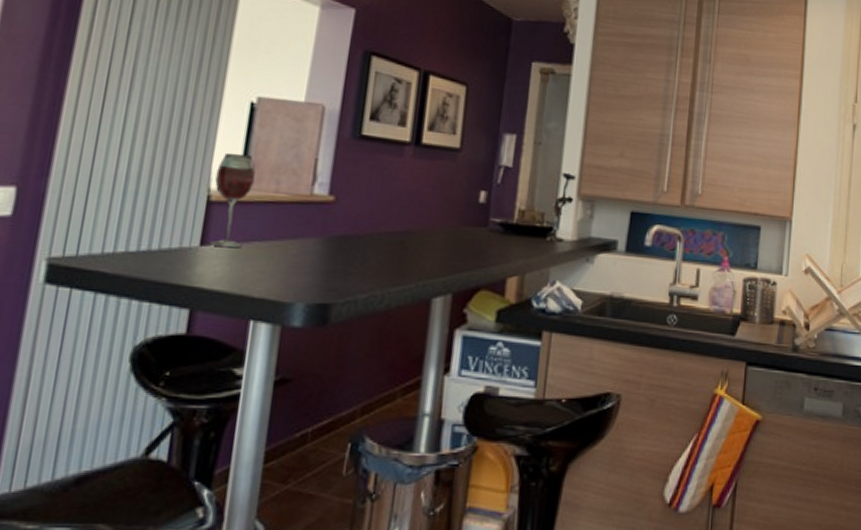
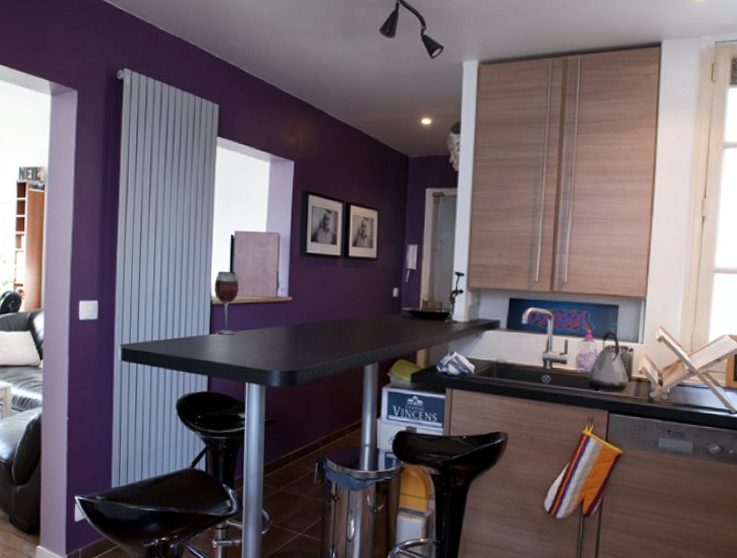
kettle: none [722,258,770,339] -> present [587,330,629,393]

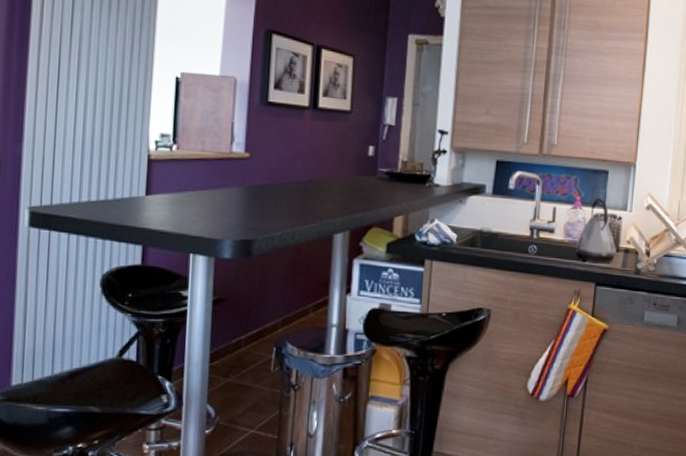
wineglass: present [214,271,239,335] -> none [153,119,184,197]

